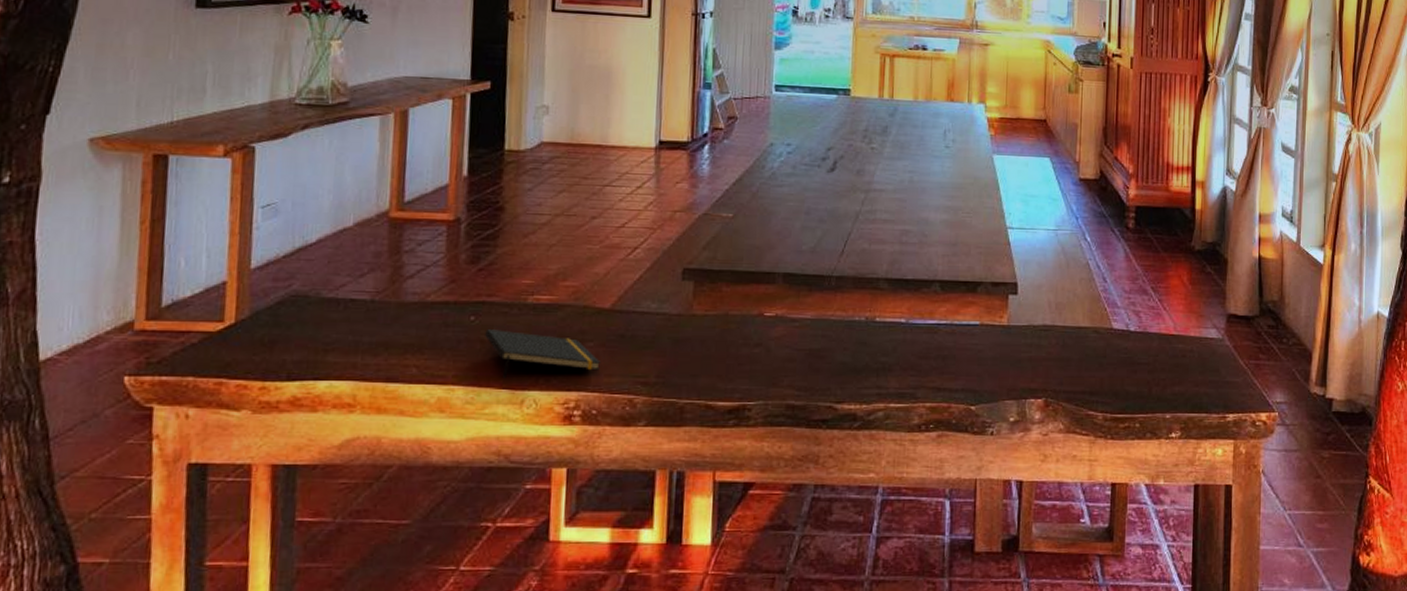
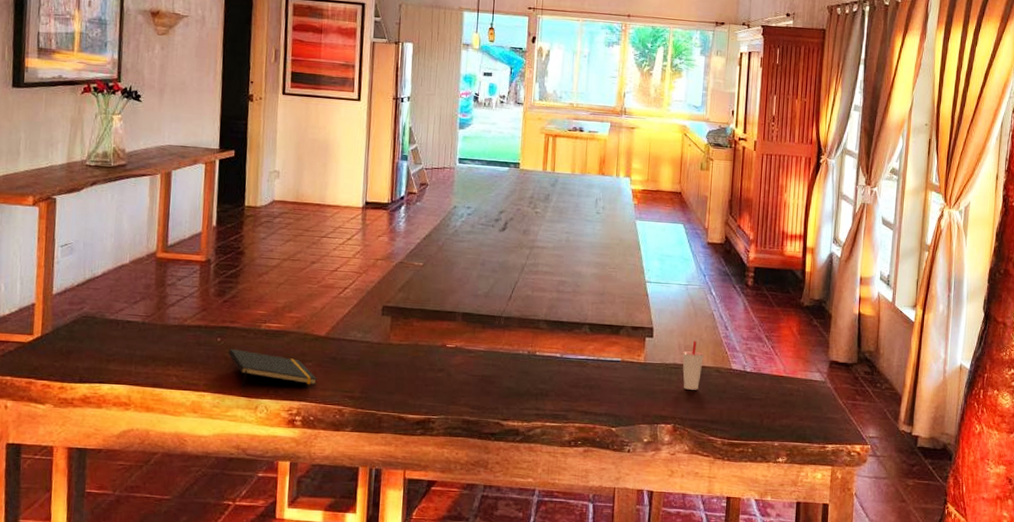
cup: none [1052,296,1079,356] -> present [682,340,704,390]

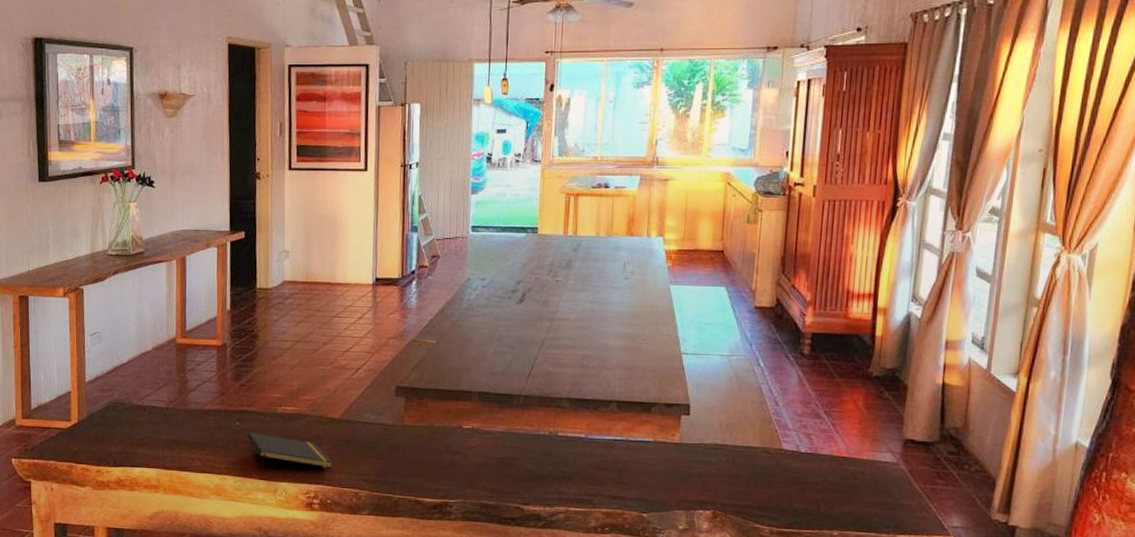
cup: present [682,340,704,390] -> none [723,418,750,473]

